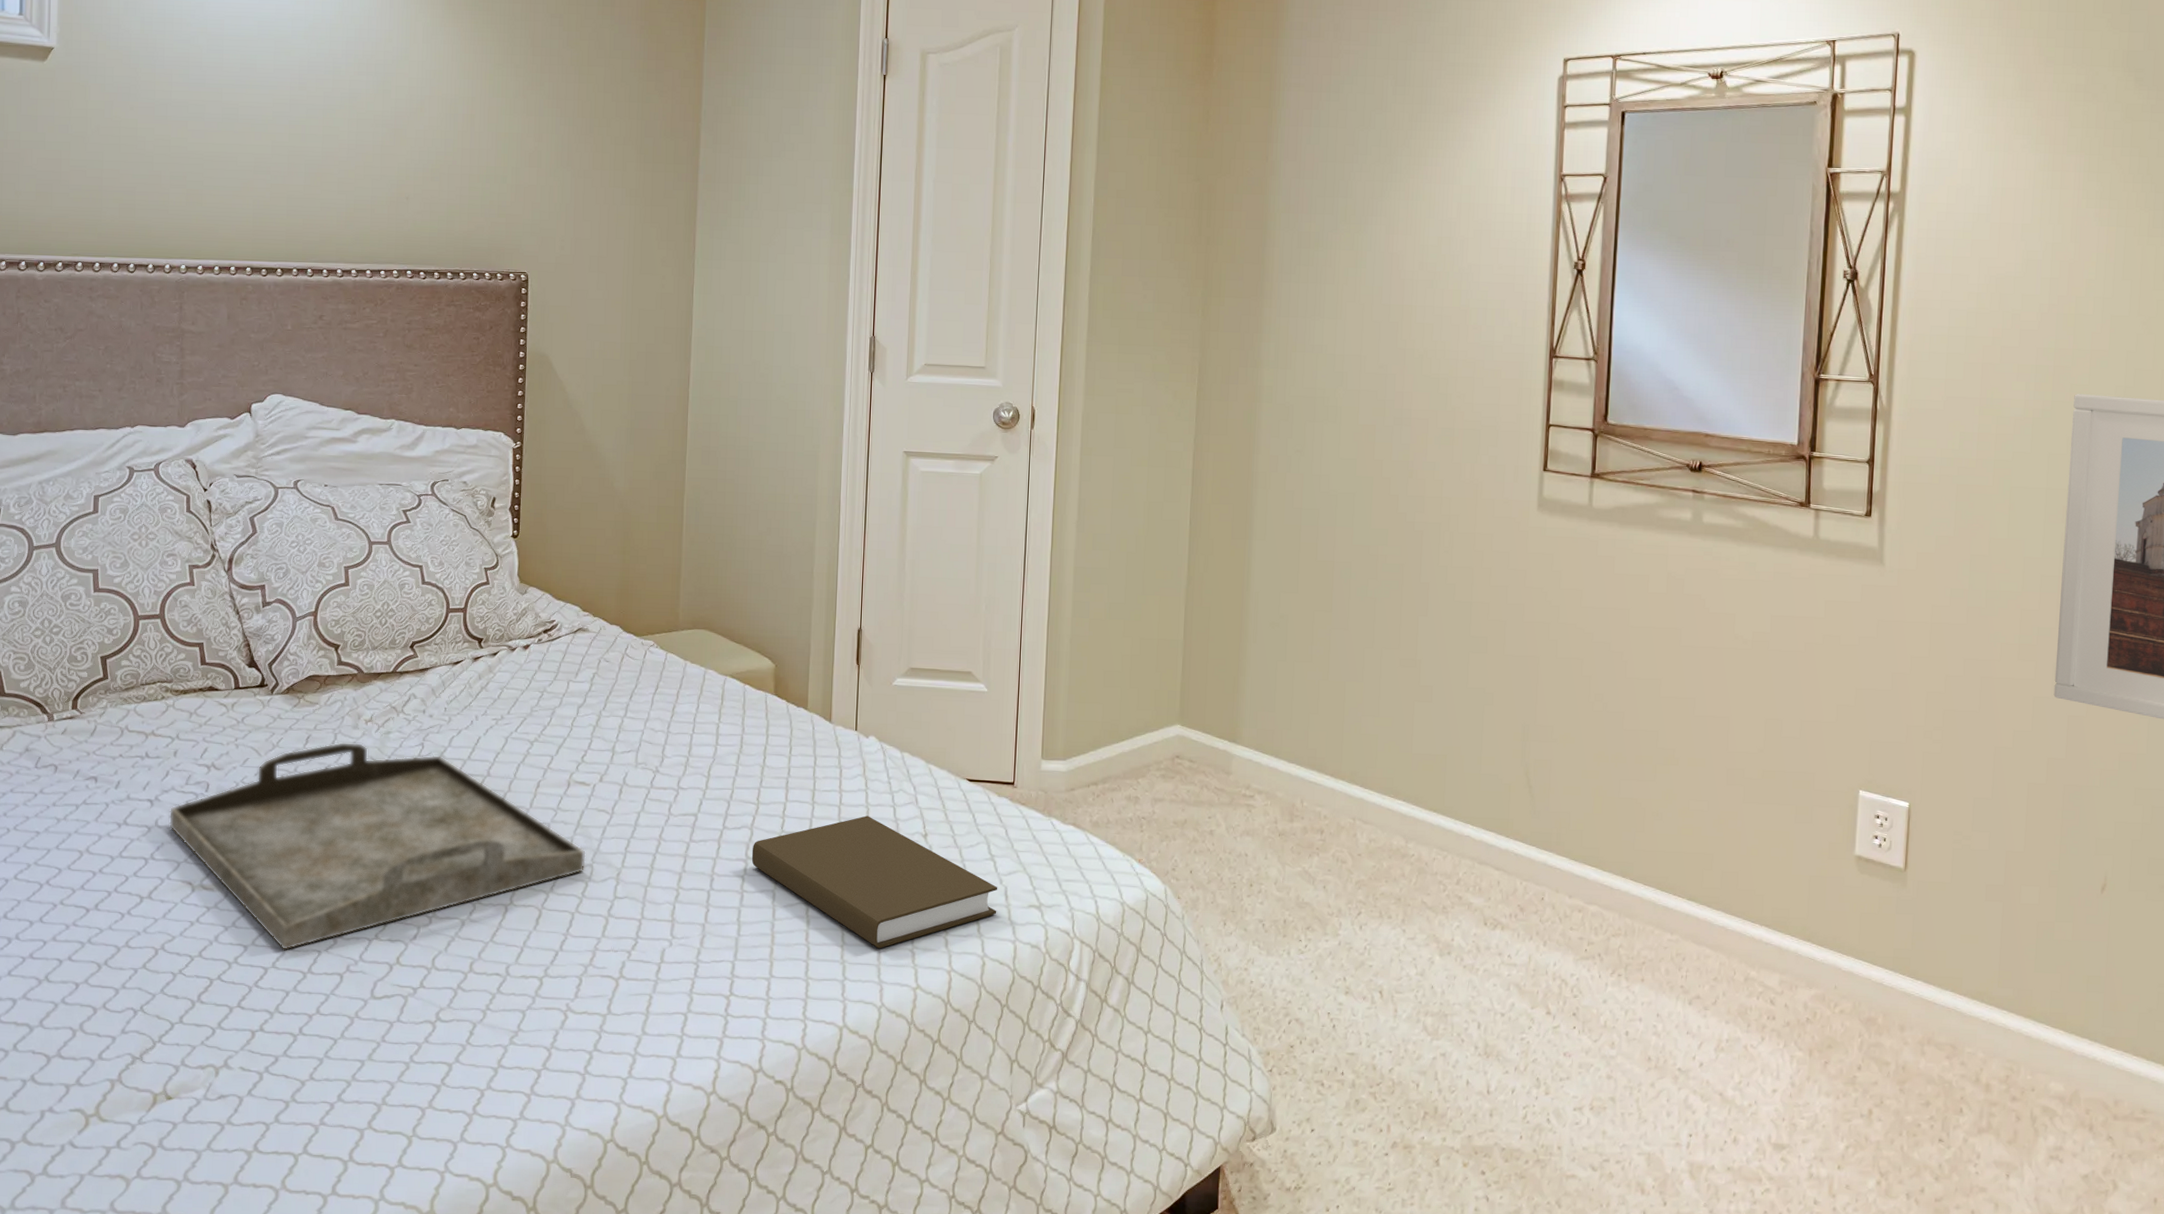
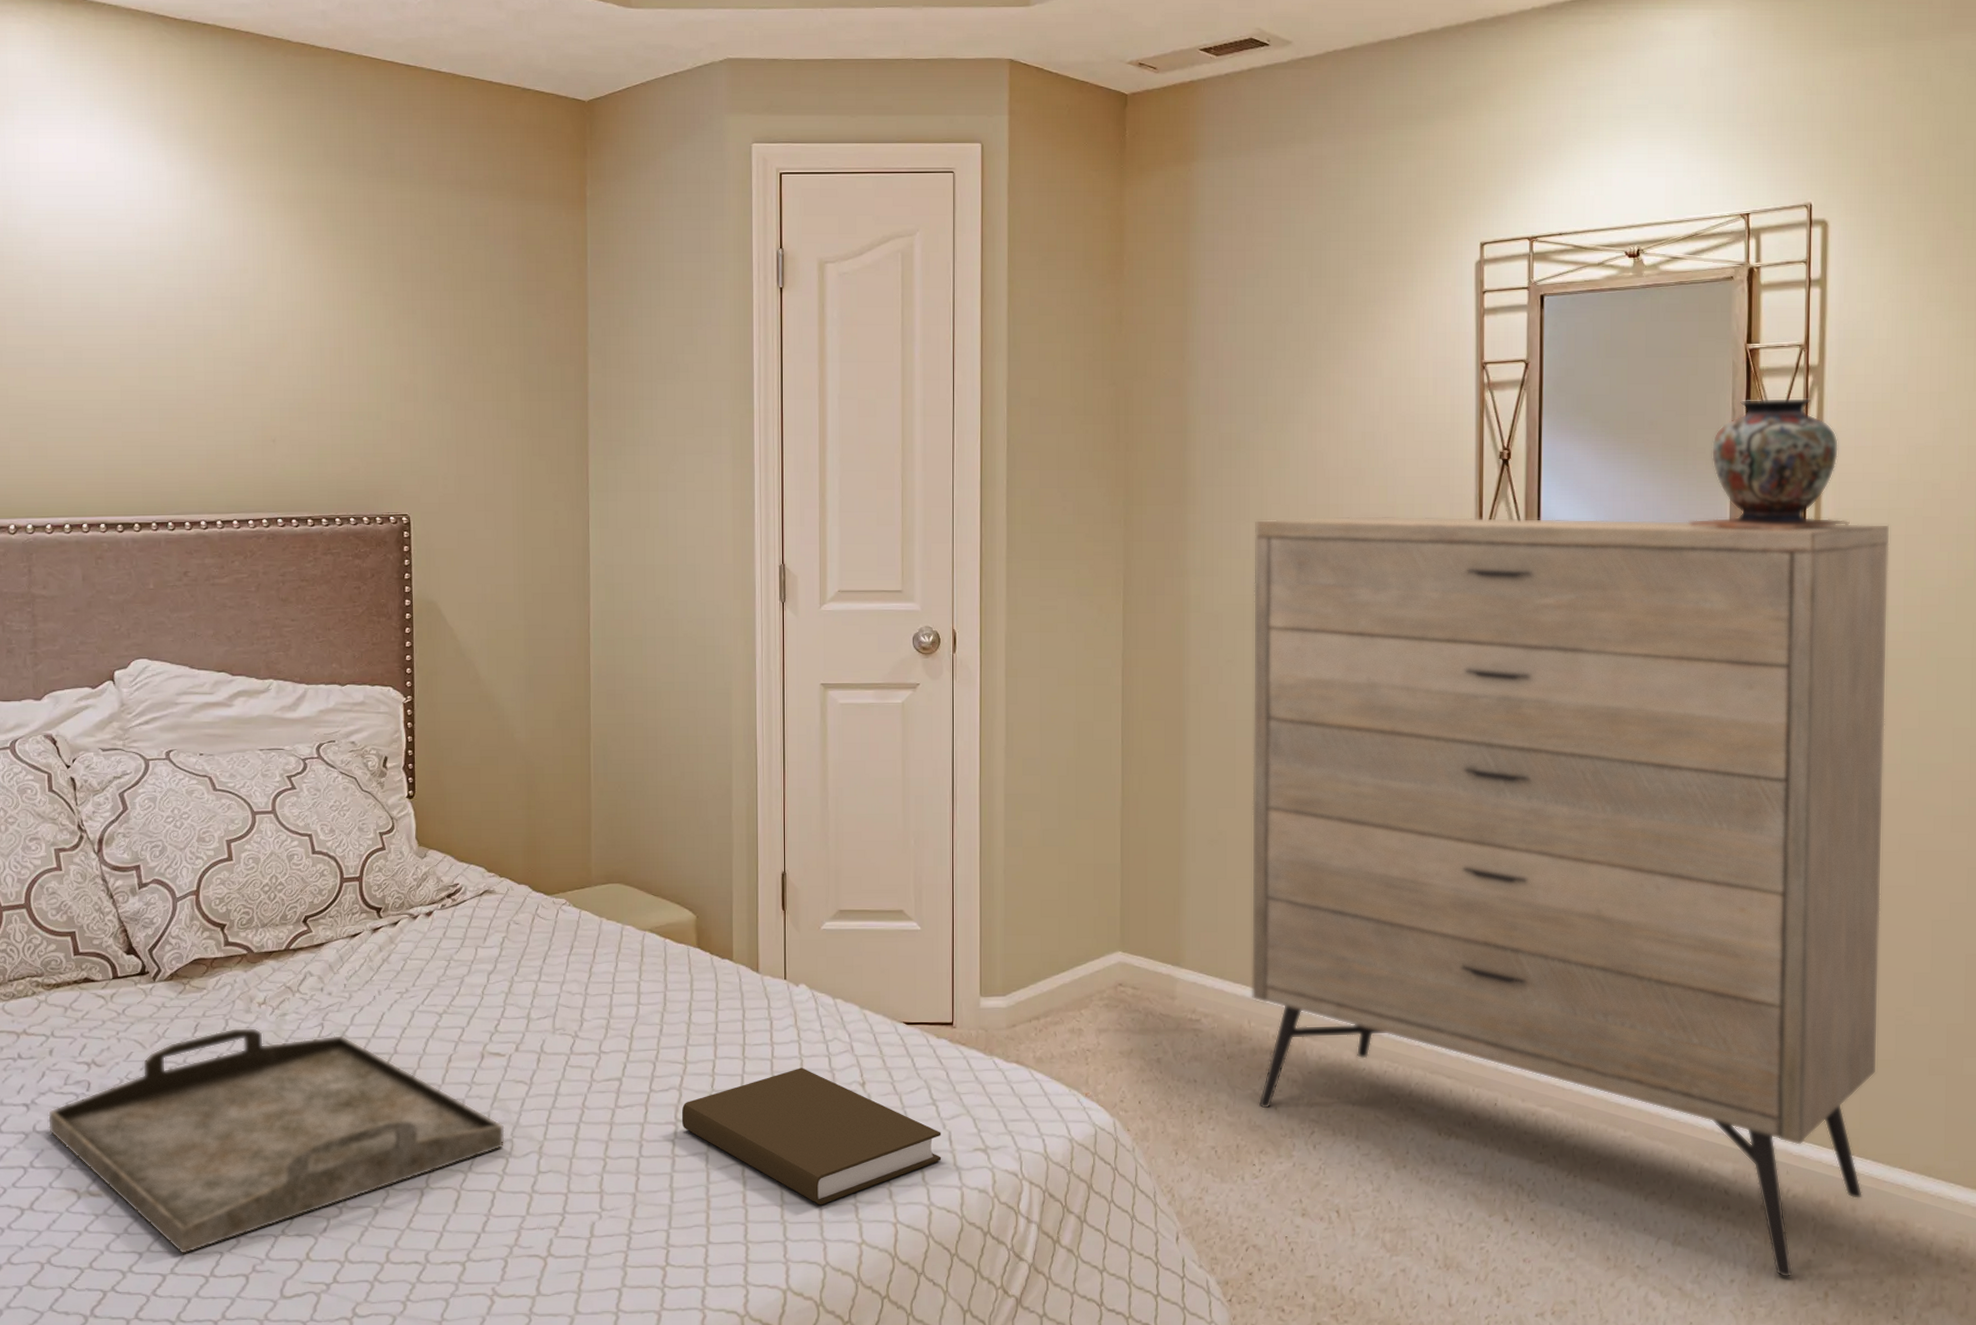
dresser: none [1305,316,1968,1092] -> present [1251,515,1891,1278]
decorative vase: none [1761,221,1926,352] -> present [1688,397,1850,530]

